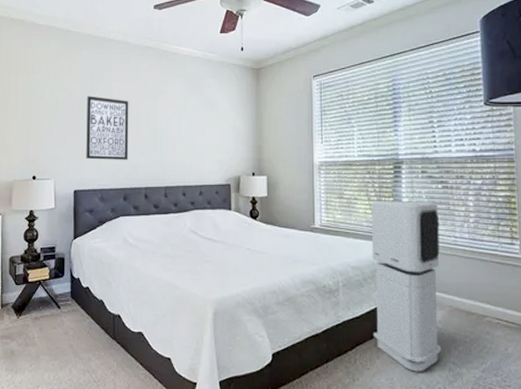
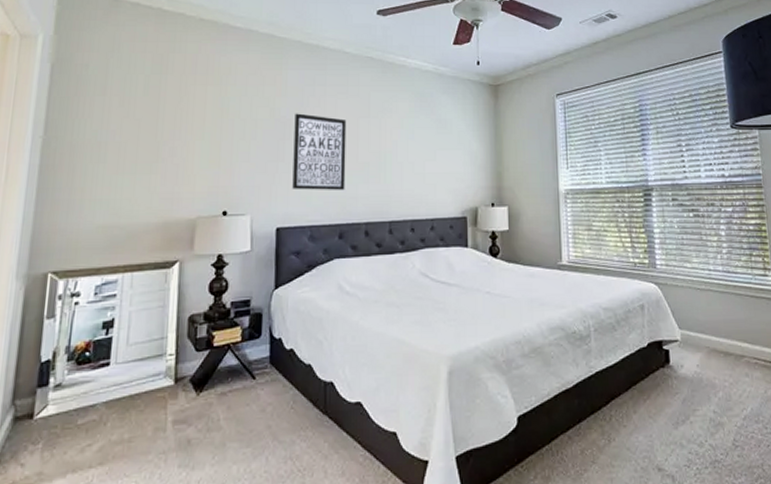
air purifier: present [371,200,442,372] -> none [622,231,702,426]

